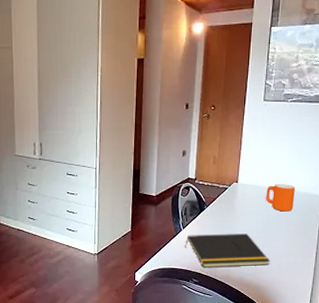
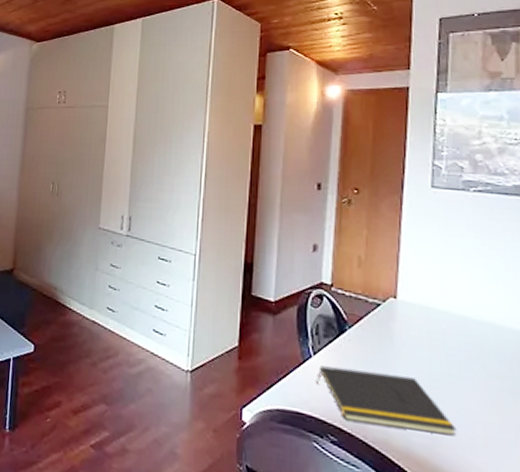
mug: present [266,183,296,212] -> none [443,307,493,354]

